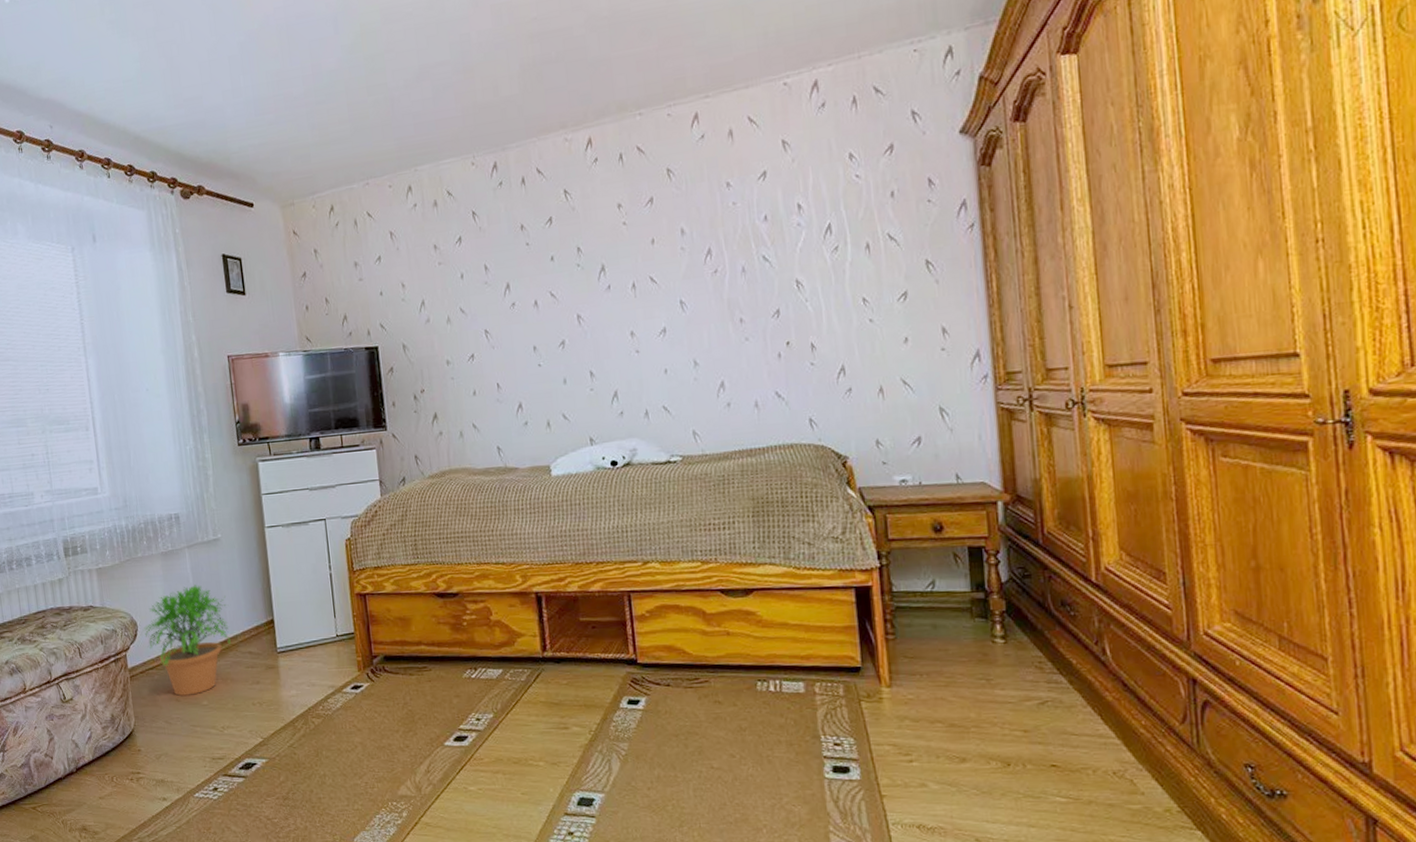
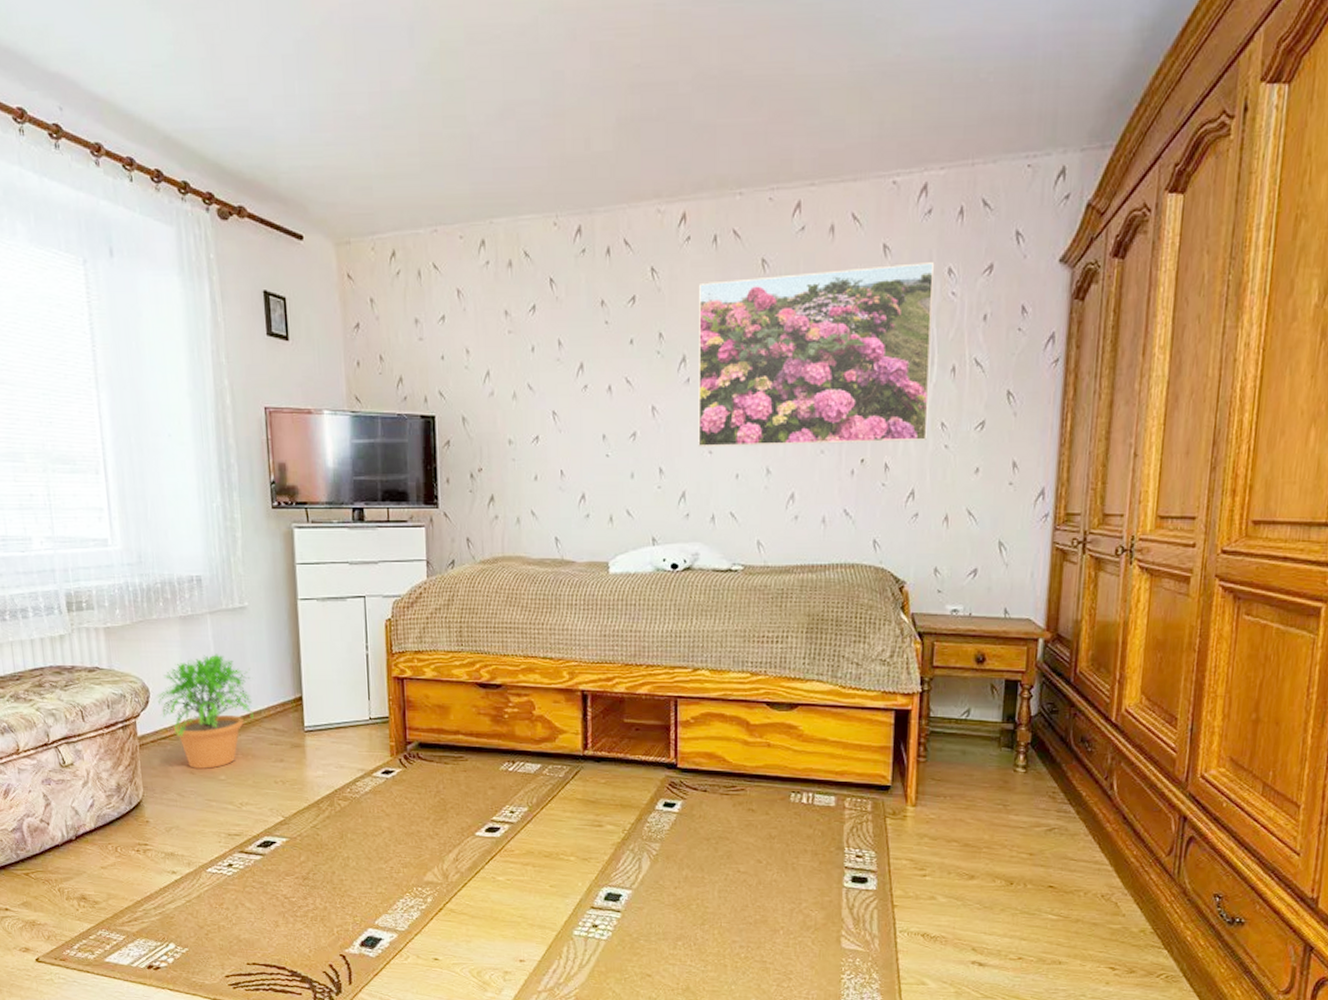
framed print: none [610,150,850,348] -> present [698,262,935,448]

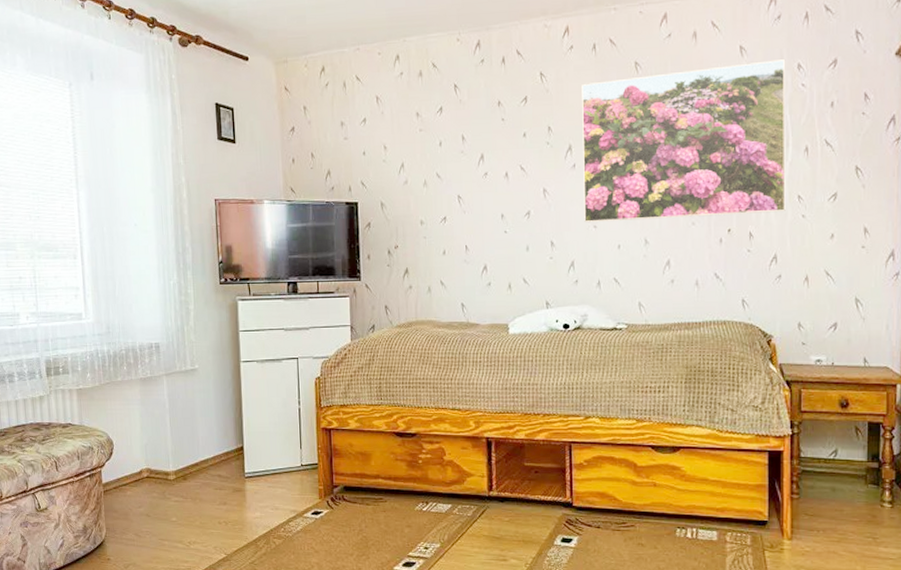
potted plant: present [156,654,254,769] -> none [118,410,202,511]

